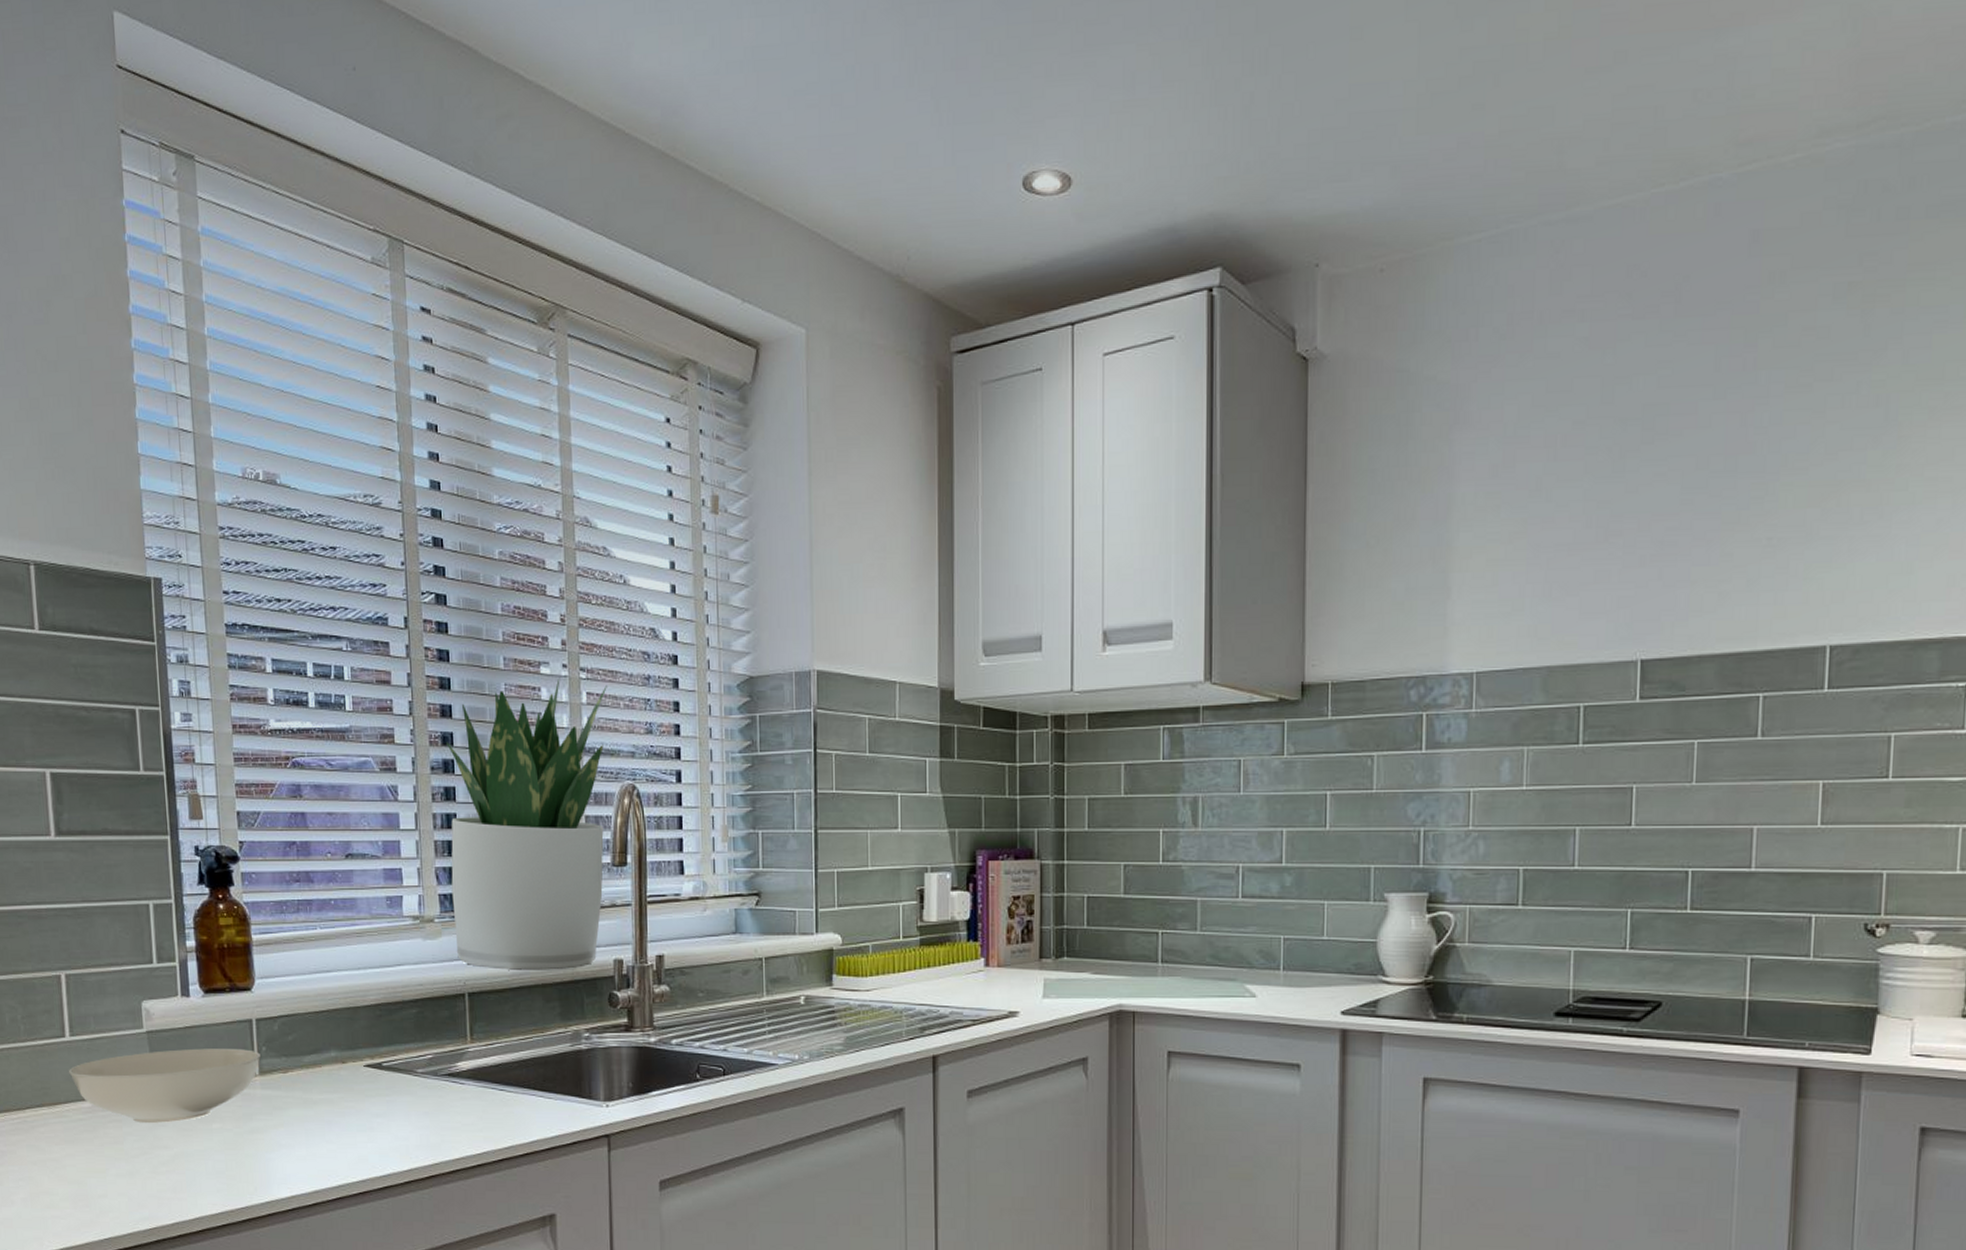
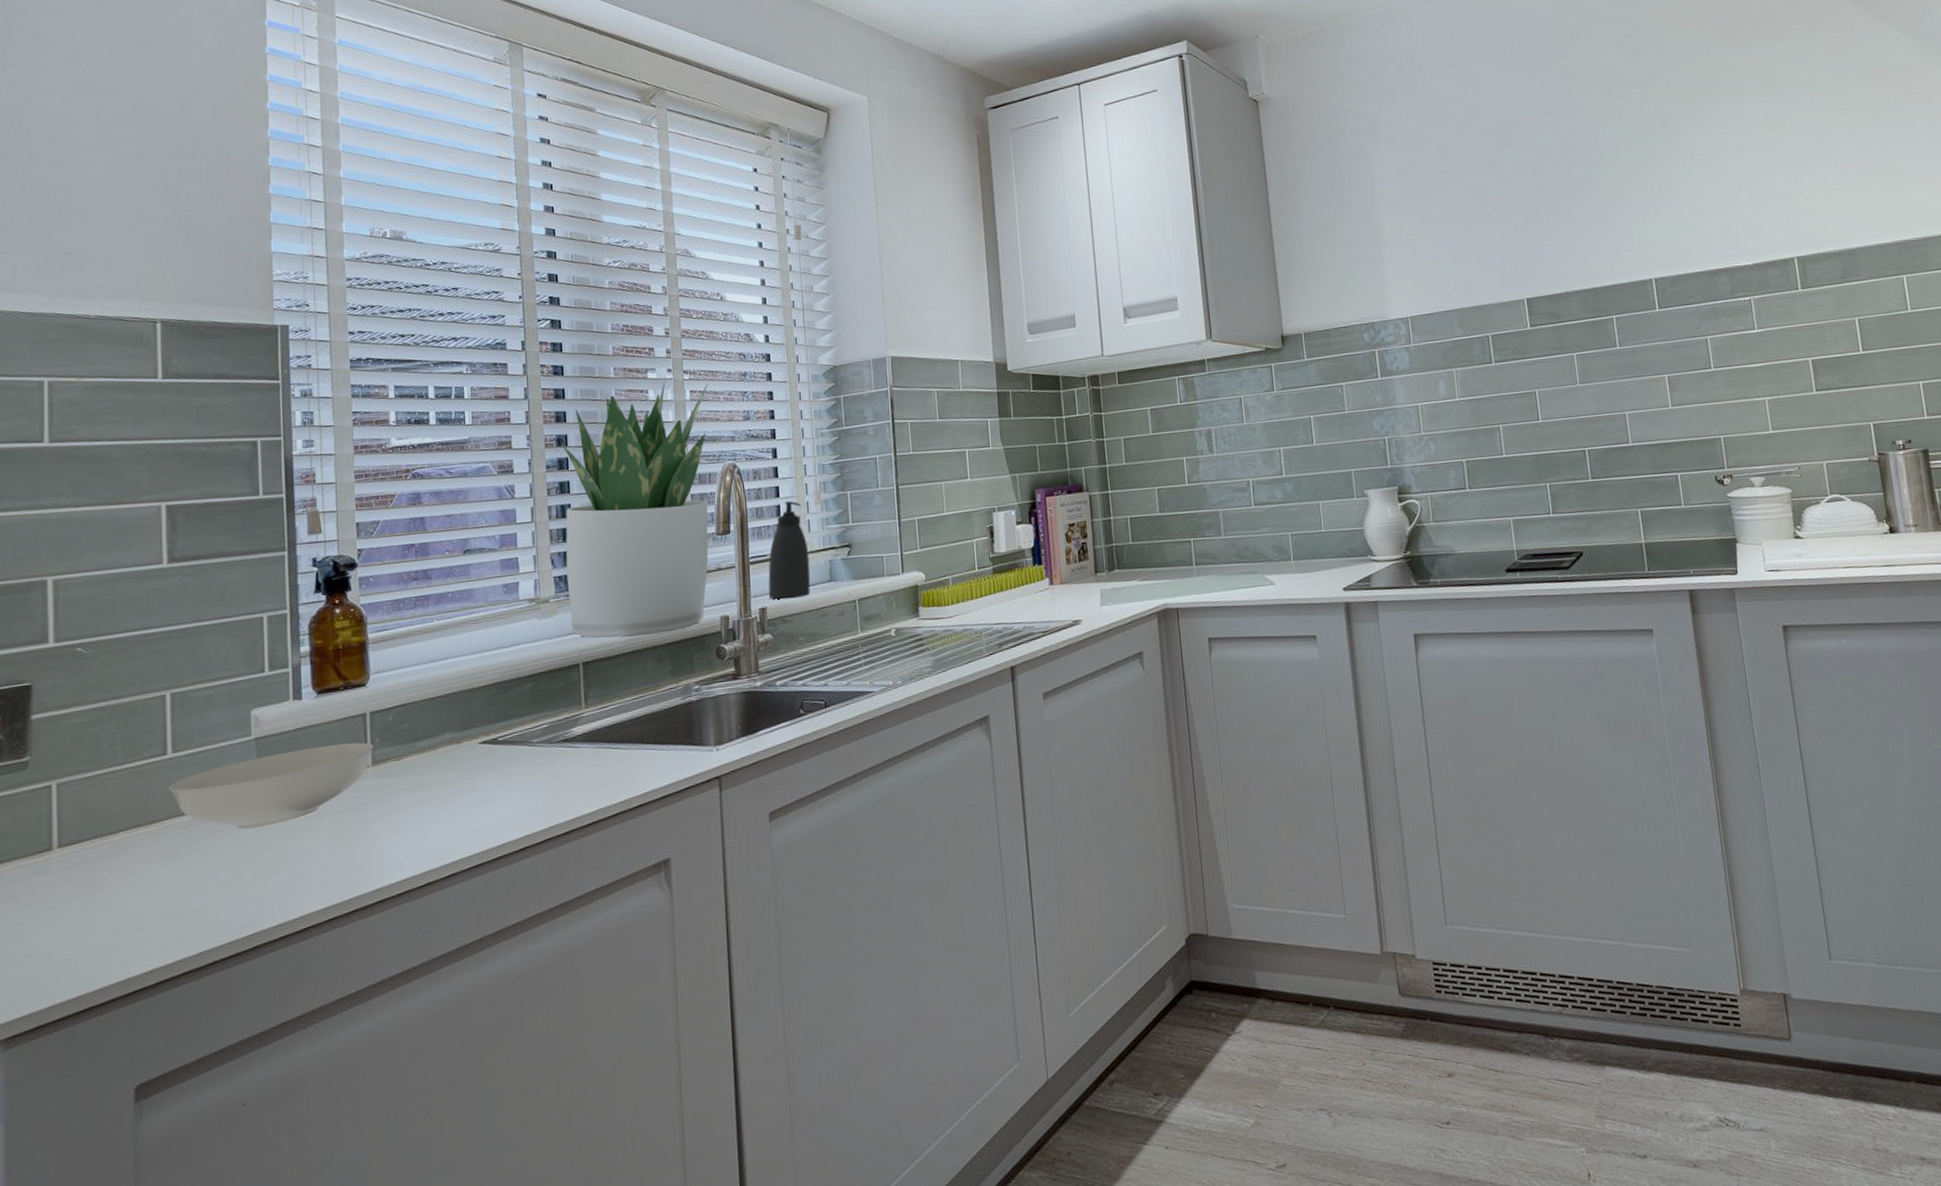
soap dispenser: none [666,835,714,948] -> present [768,501,811,600]

